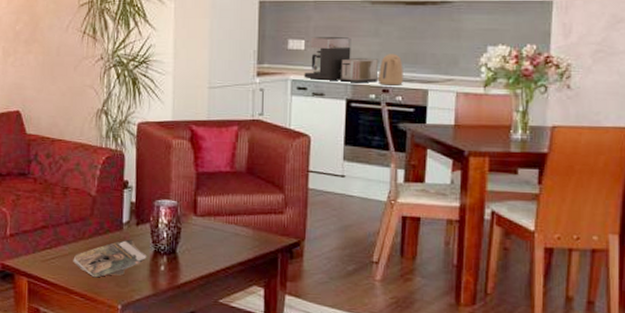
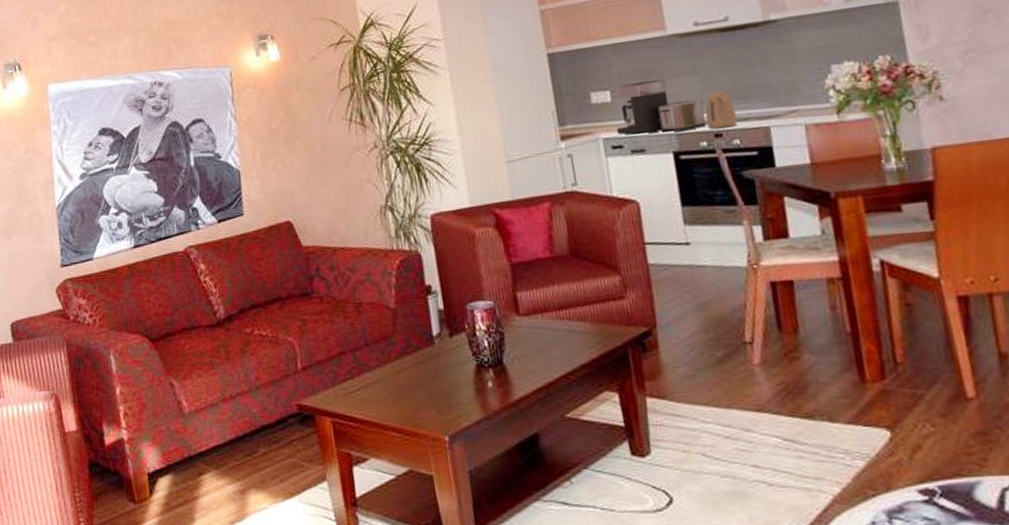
magazine: present [73,239,147,278] -> none [381,354,469,407]

